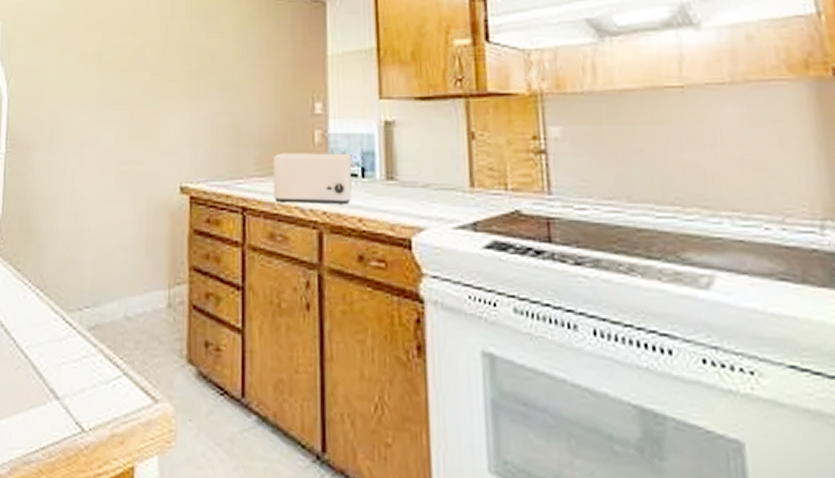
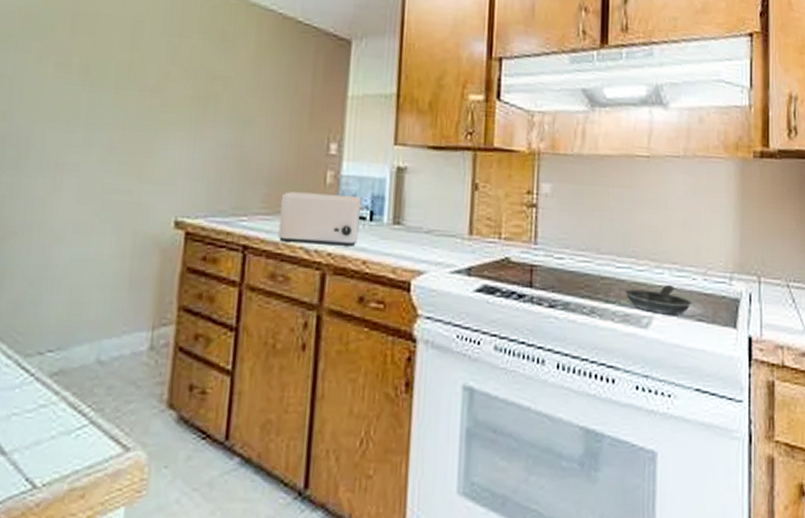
frying pan: none [670,237,769,273] -> present [624,285,692,315]

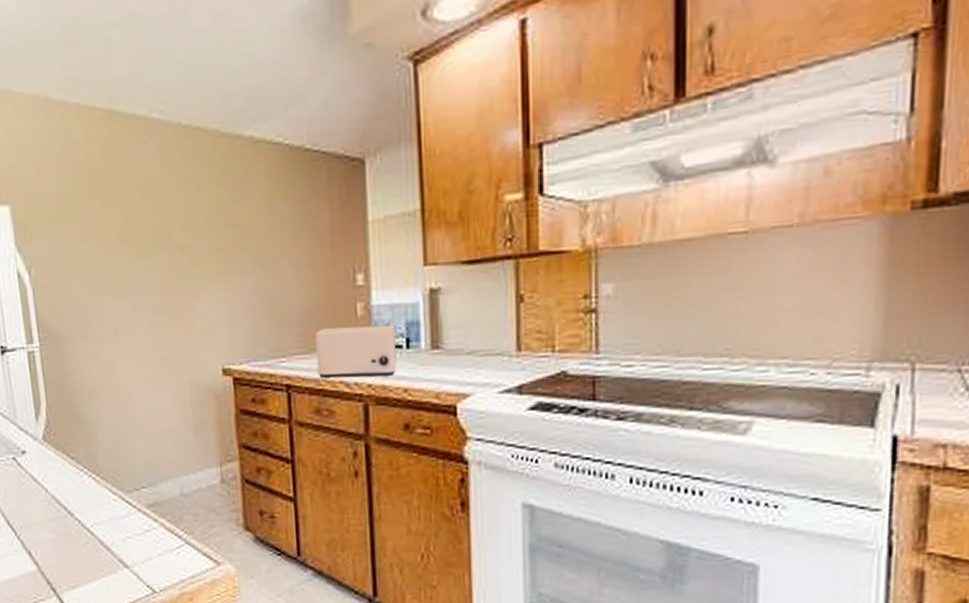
frying pan: present [624,285,692,315] -> none [713,384,809,418]

